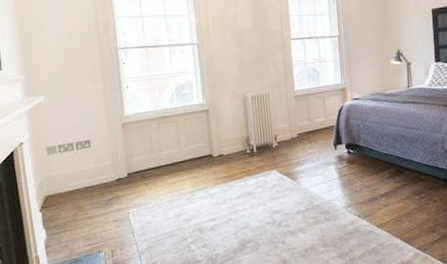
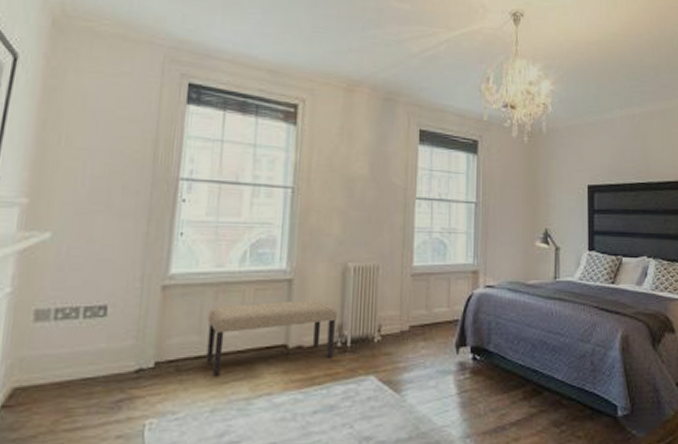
bench: none [155,121,245,179] -> present [206,299,338,375]

